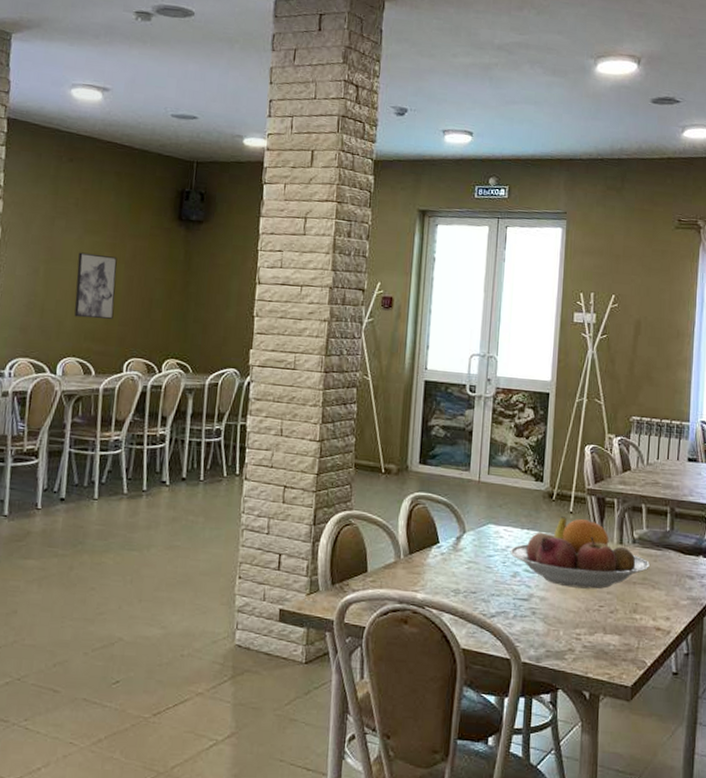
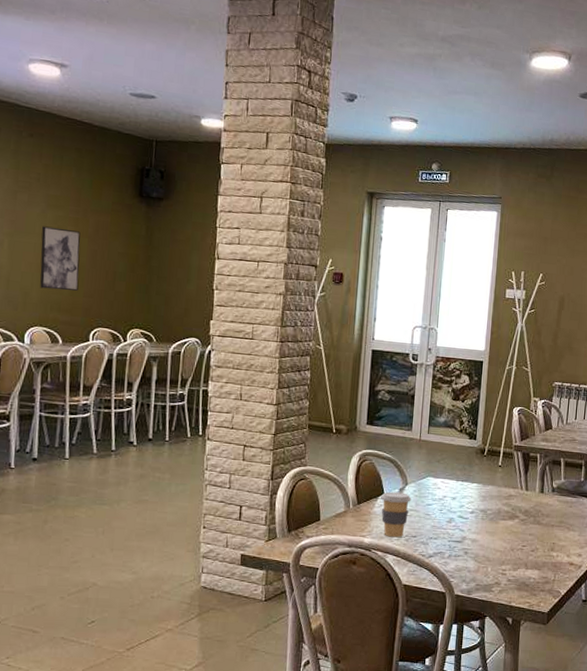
coffee cup: none [434,540,470,594] -> present [380,492,412,538]
fruit bowl: present [510,516,650,589] -> none [446,470,566,532]

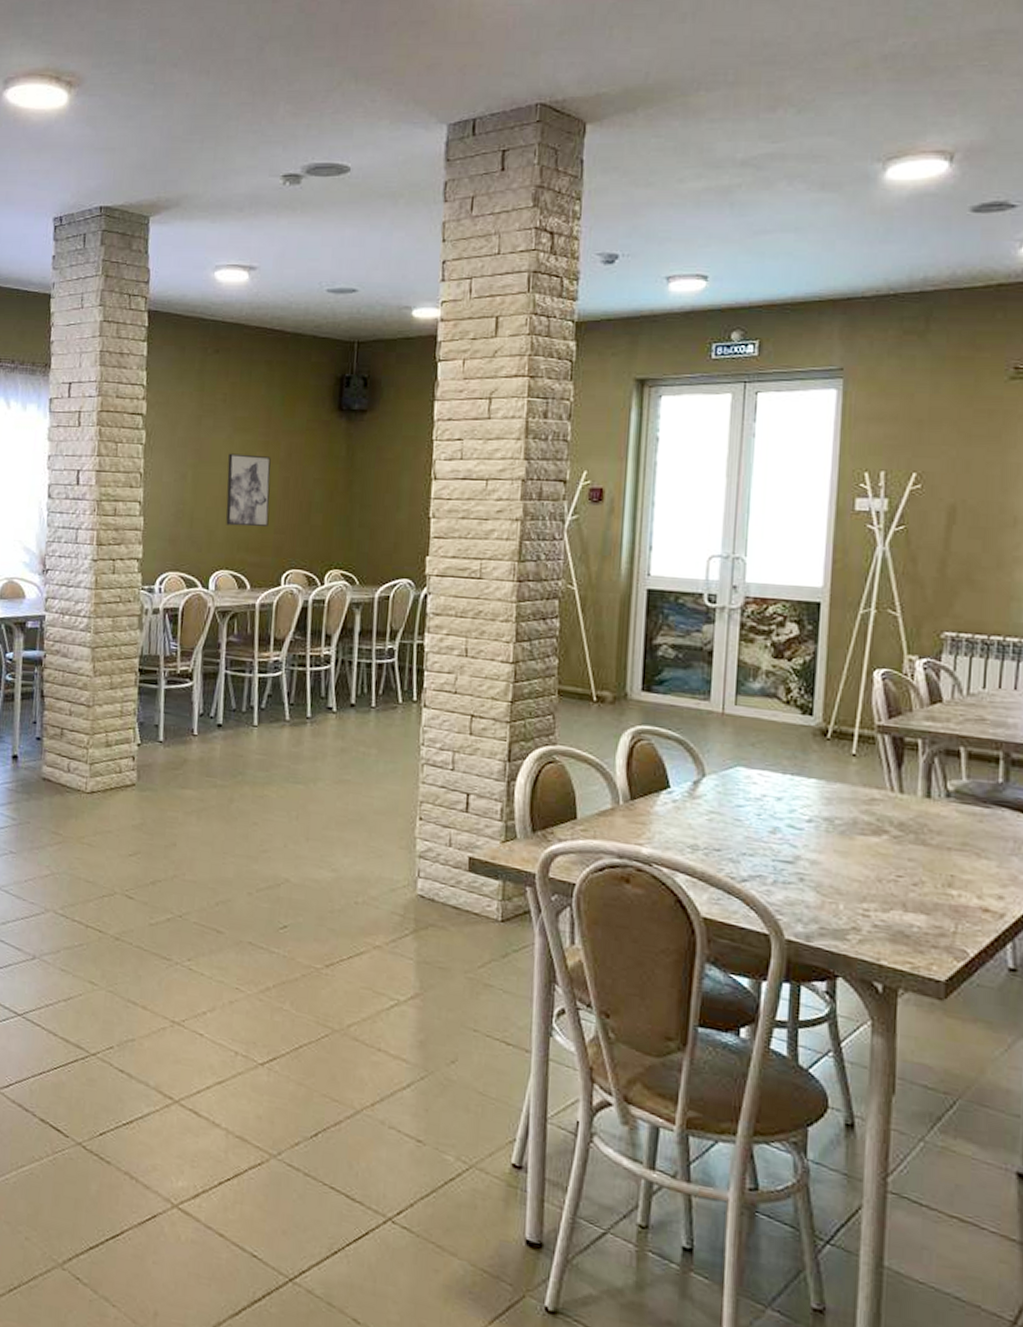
coffee cup: present [380,492,412,538] -> none [663,784,712,850]

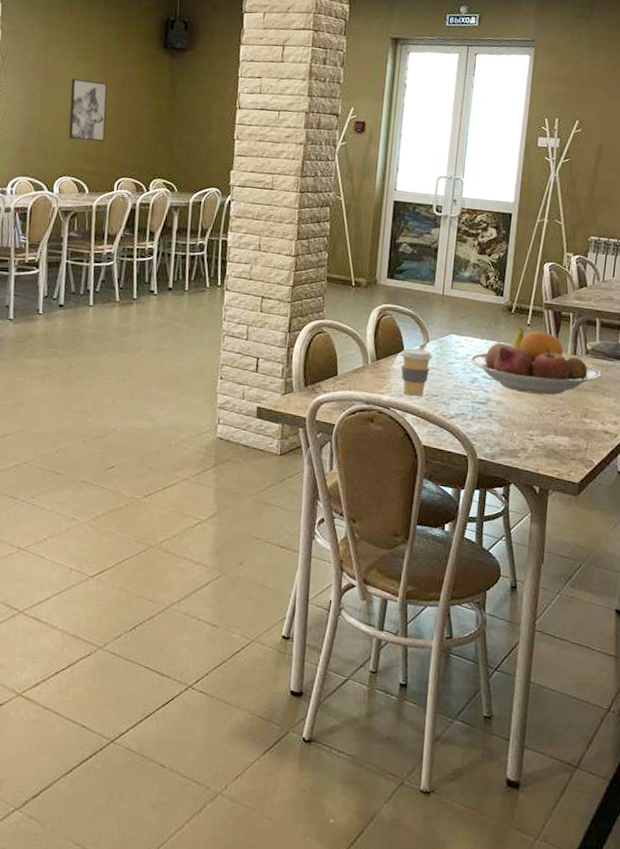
coffee cup: none [663,784,712,850] -> present [399,348,433,396]
fruit bowl: none [767,760,972,854] -> present [470,328,601,395]

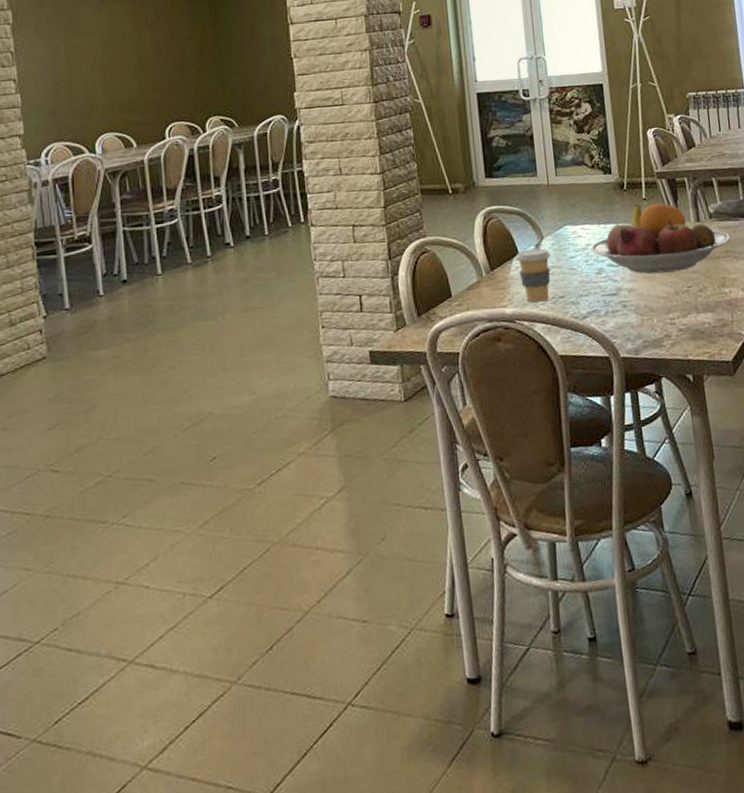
wall art: present [69,78,108,141] -> none [99,21,146,91]

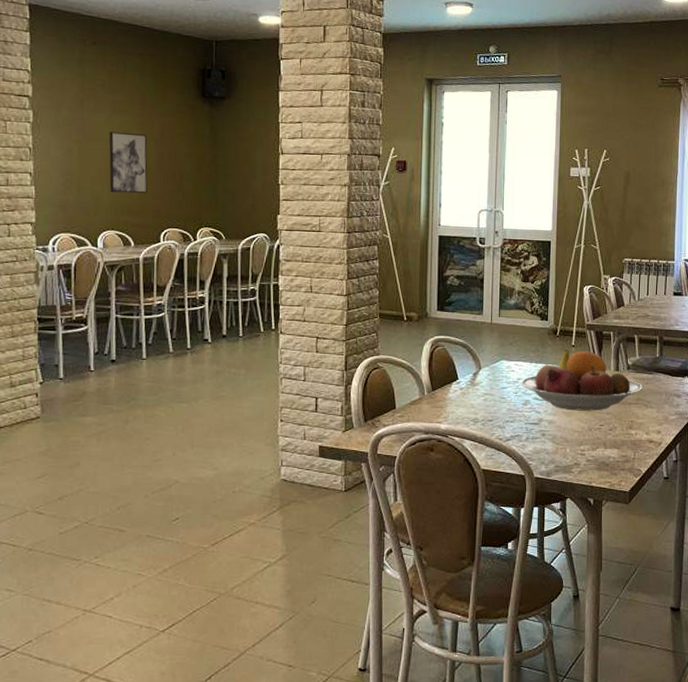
wall art: none [99,21,146,91] -> present [109,131,148,194]
coffee cup: present [514,248,551,303] -> none [454,377,486,422]

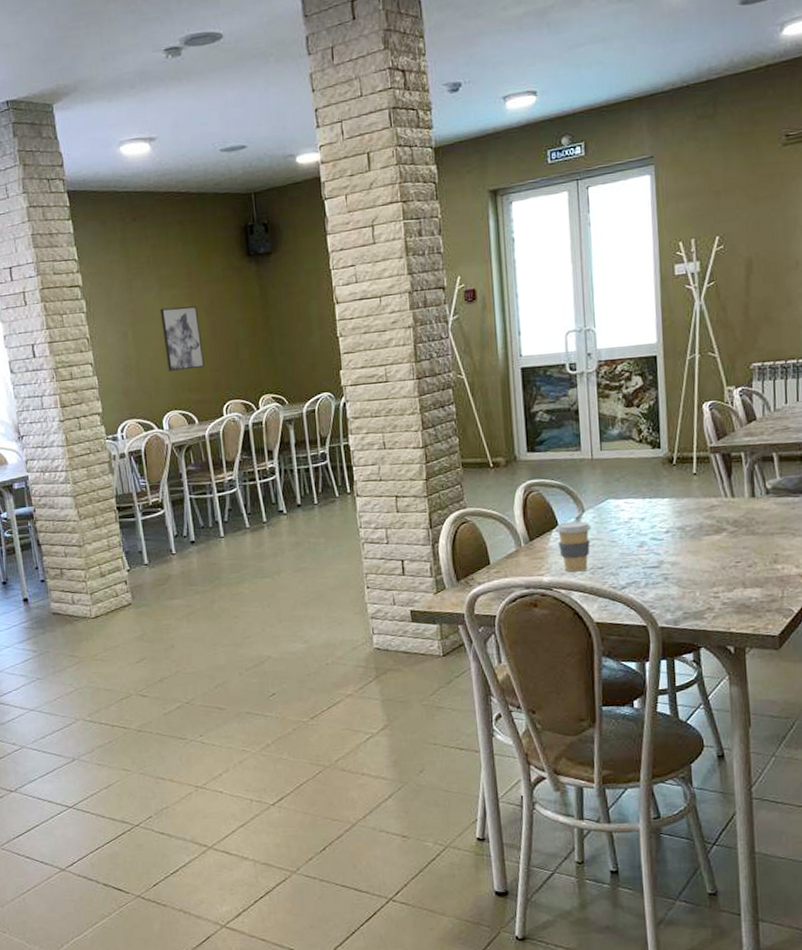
coffee cup: none [454,377,486,422] -> present [554,521,592,572]
fruit bowl: present [521,350,642,411] -> none [633,478,787,549]

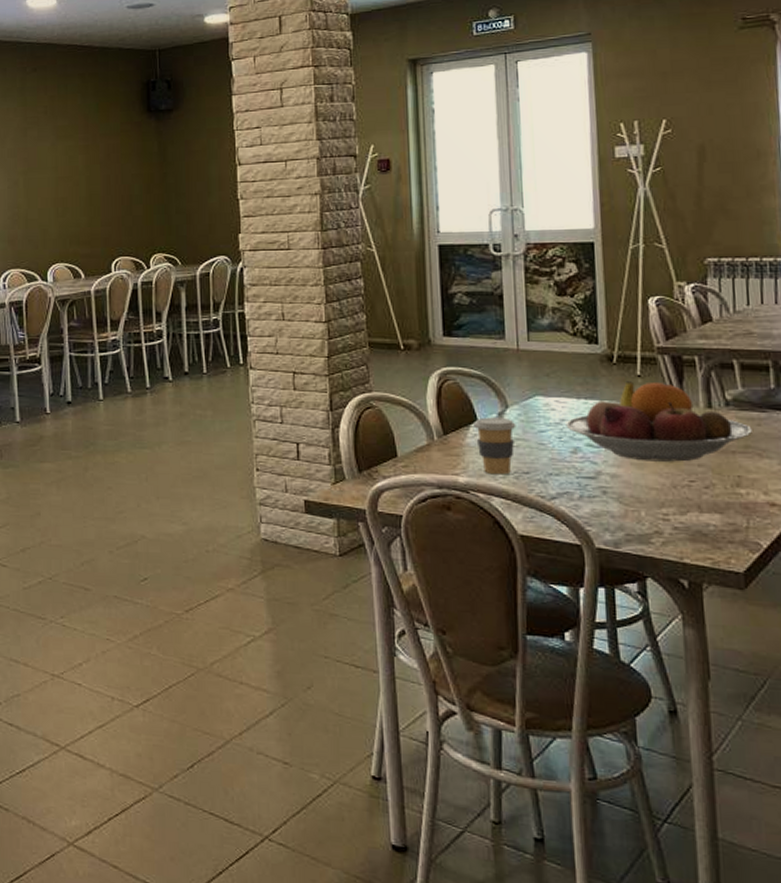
wall art: present [160,306,205,372] -> none [54,158,95,223]
fruit bowl: none [633,478,787,549] -> present [566,381,752,462]

